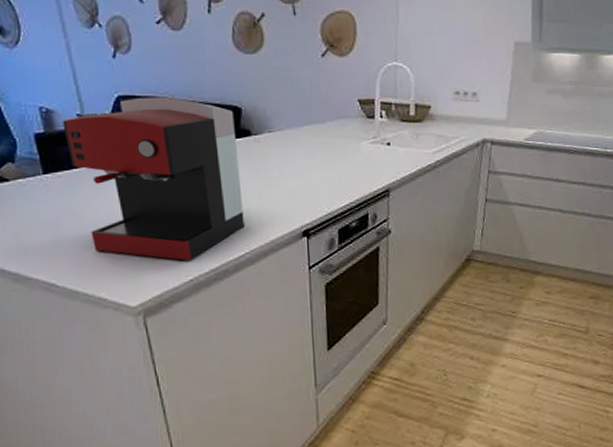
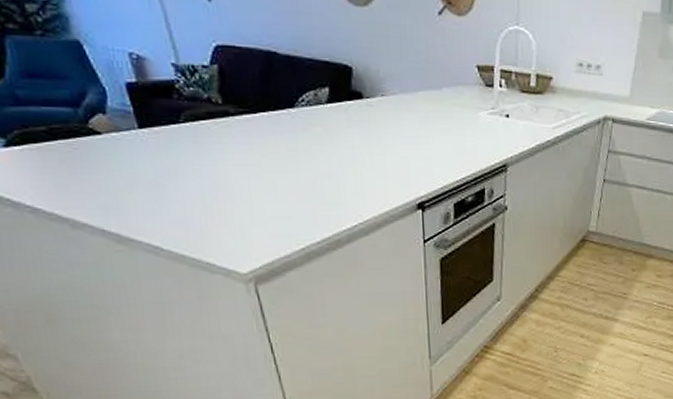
coffee maker: present [63,97,244,260] -> none [156,48,357,228]

